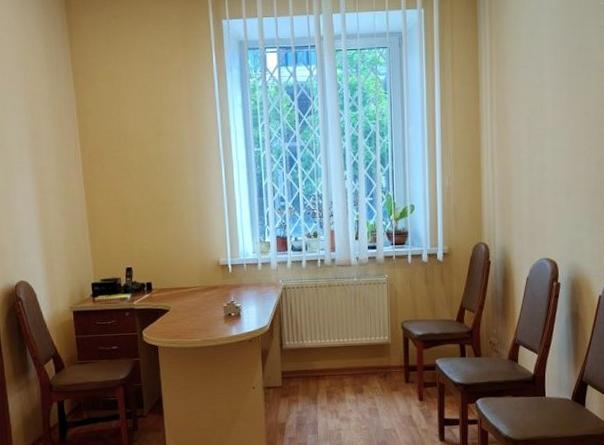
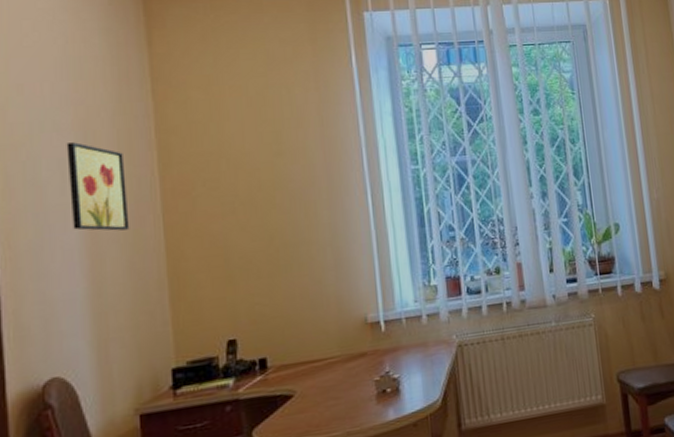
wall art: none [21,119,63,184] -> present [66,142,130,231]

